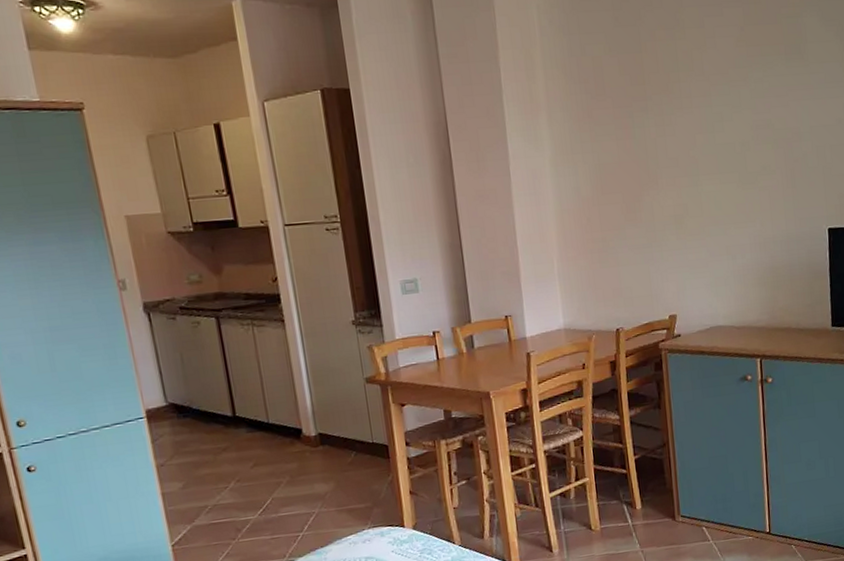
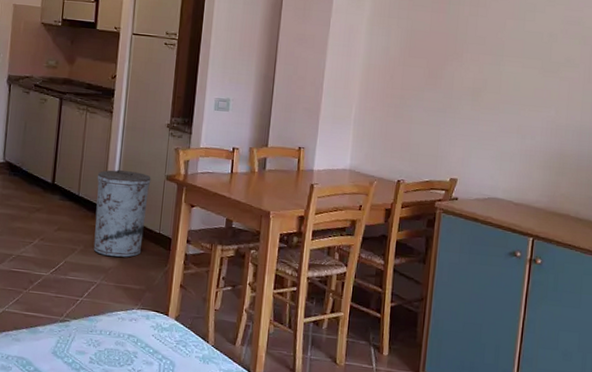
trash can: none [284,381,358,481] -> present [93,169,151,258]

